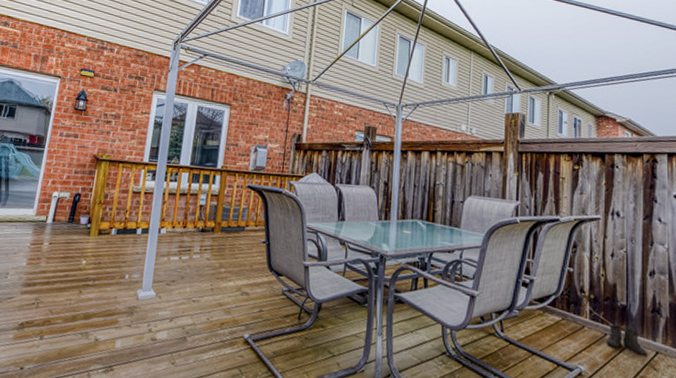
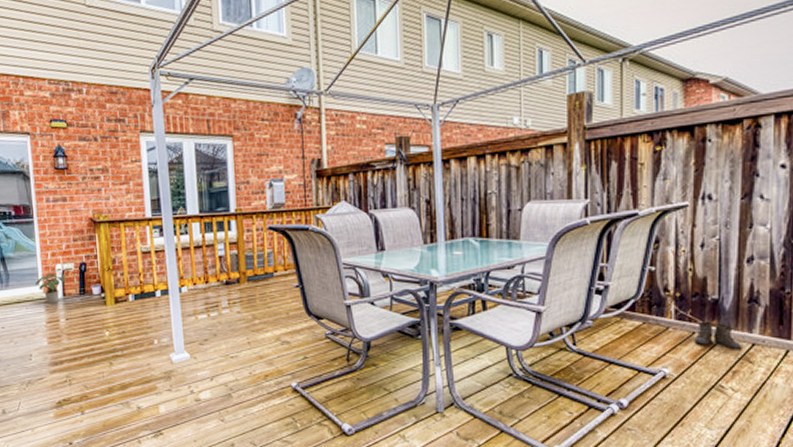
potted plant: none [30,198,61,227] -> present [35,273,68,304]

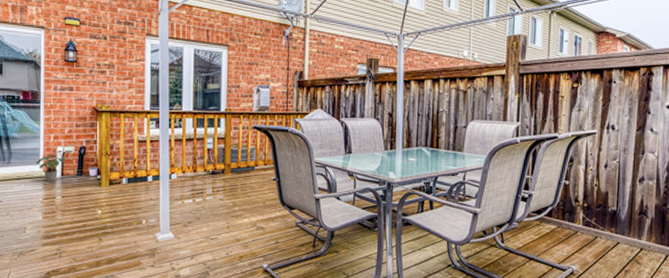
boots: present [693,321,742,350] -> none [595,228,633,253]

